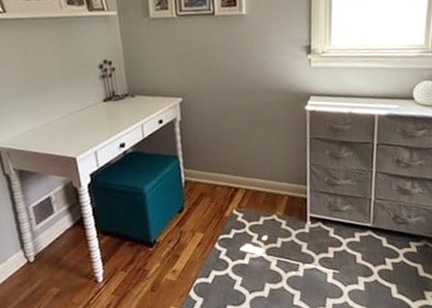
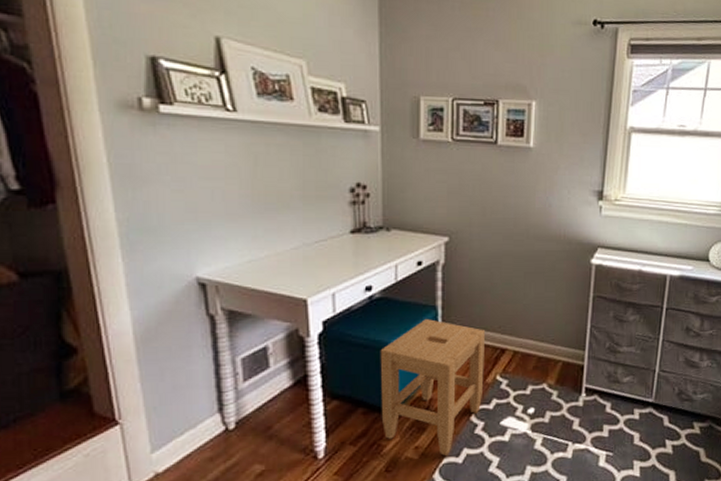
stool: none [137,167,223,277] -> present [380,319,486,456]

